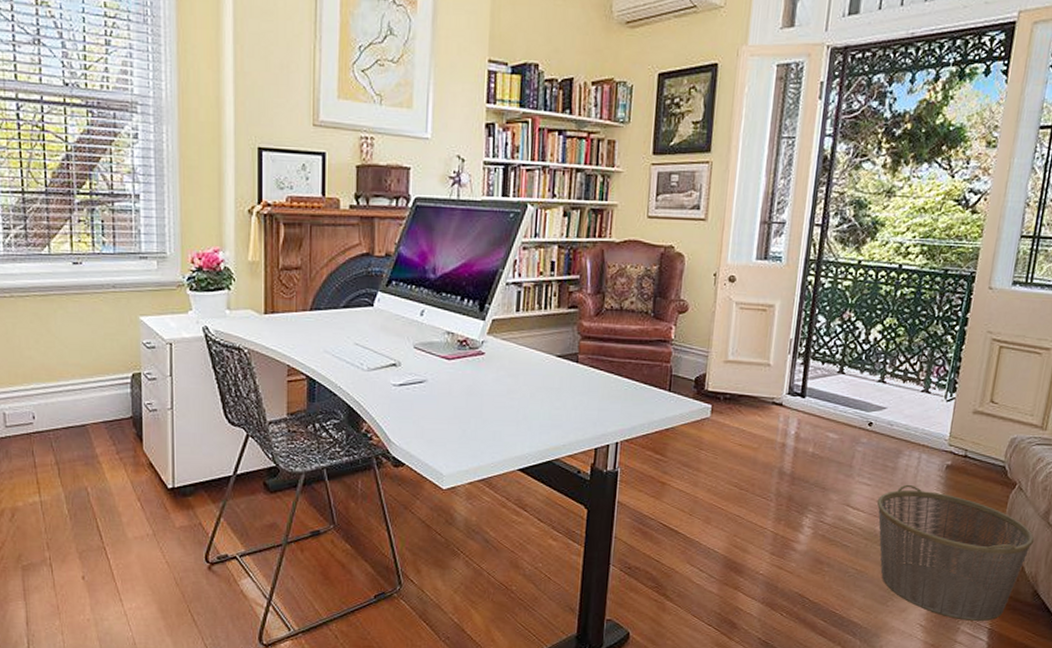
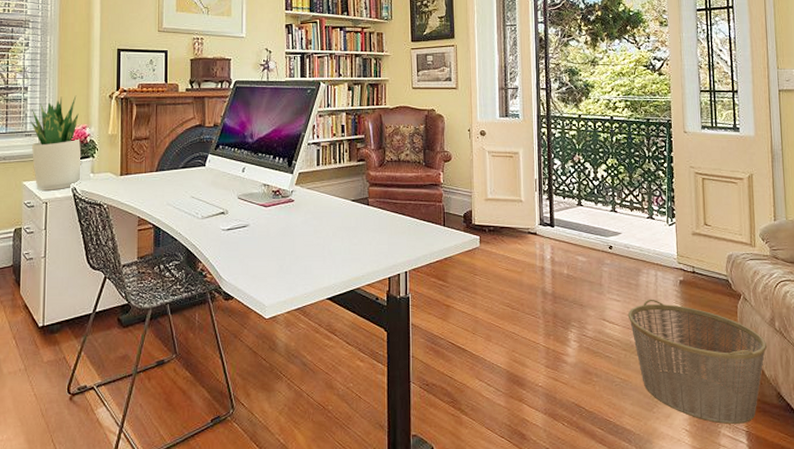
planter: none [145,208,214,329] -> present [30,95,82,191]

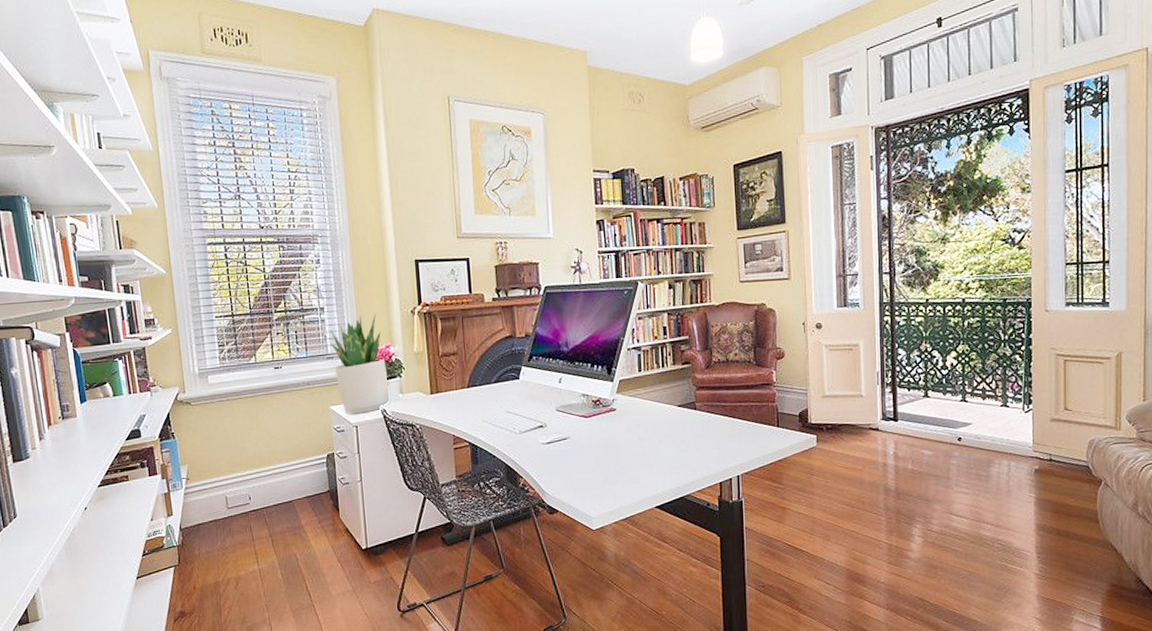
basket: present [627,299,768,424] -> none [977,489,1128,611]

